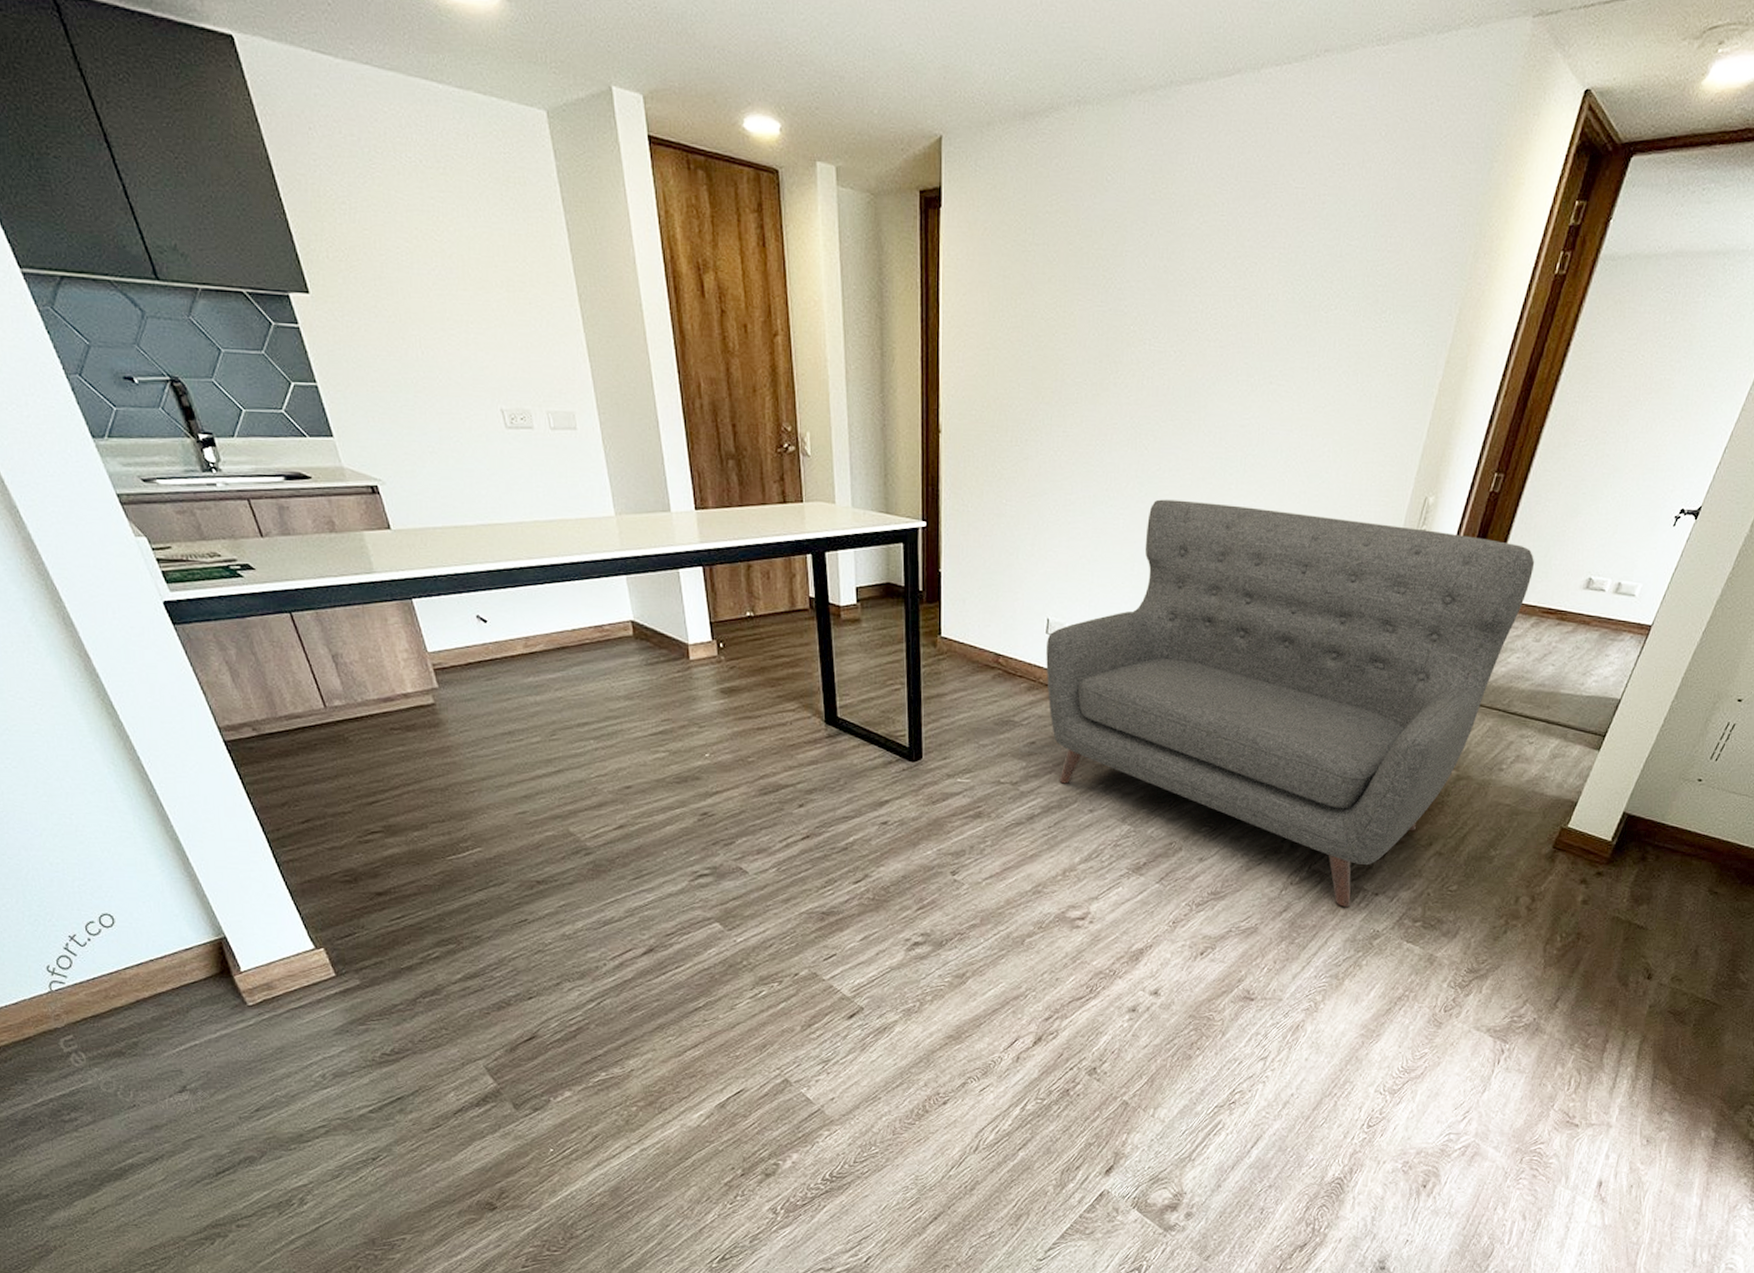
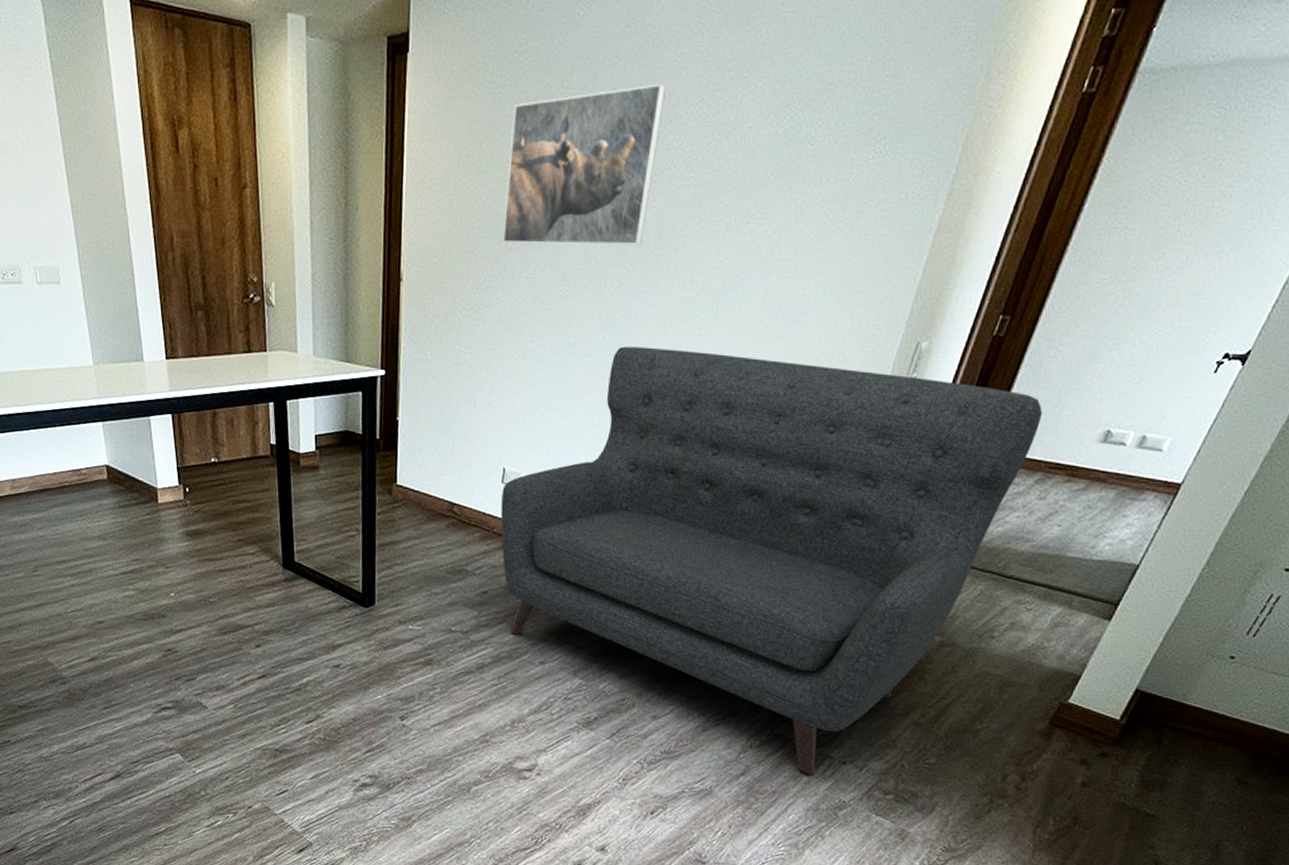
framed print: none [1039,249,1190,403] -> present [502,84,666,246]

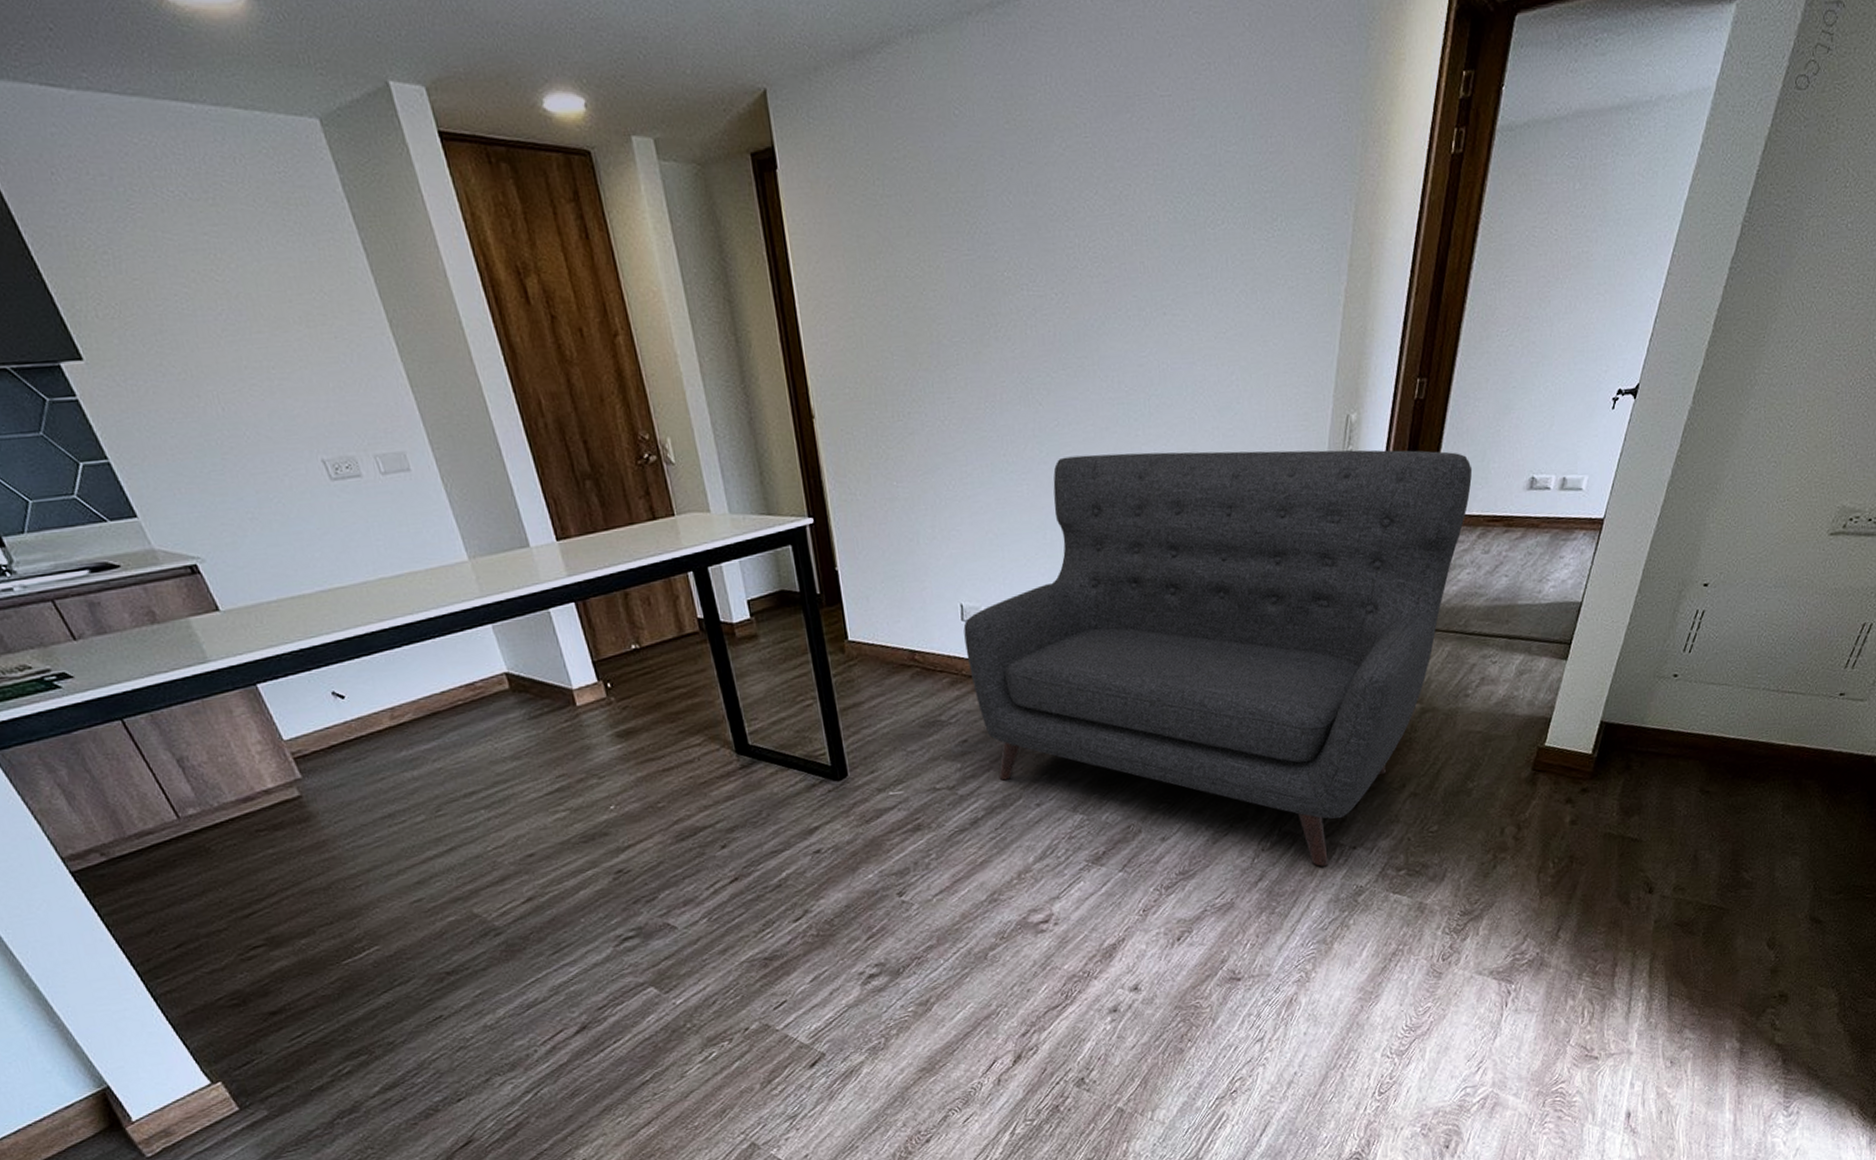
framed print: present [502,84,666,246] -> none [904,179,1062,365]

